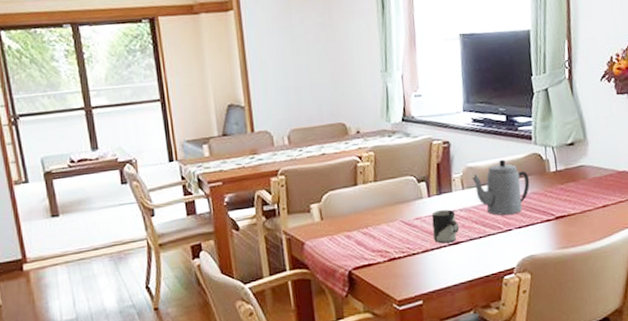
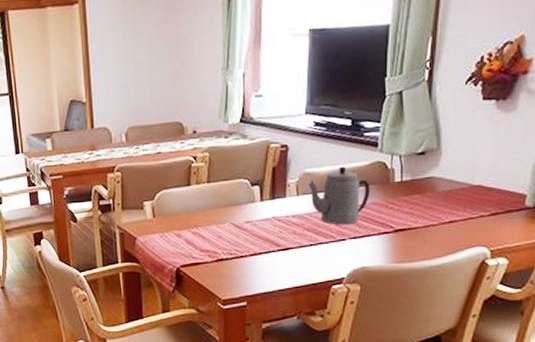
cup: present [431,209,460,244] -> none [262,215,291,249]

